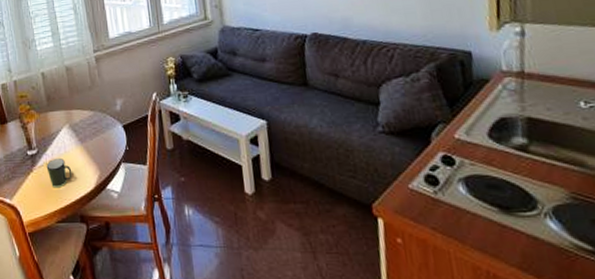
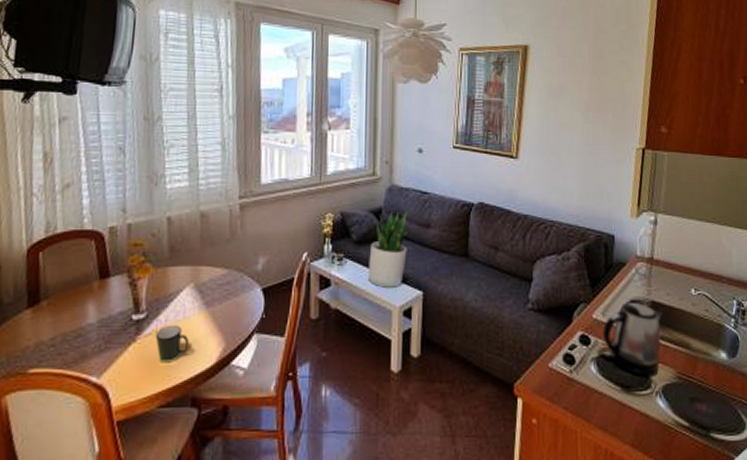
planter: none [211,48,247,119] -> present [369,210,410,288]
kettle: none [469,119,546,197] -> present [603,302,662,377]

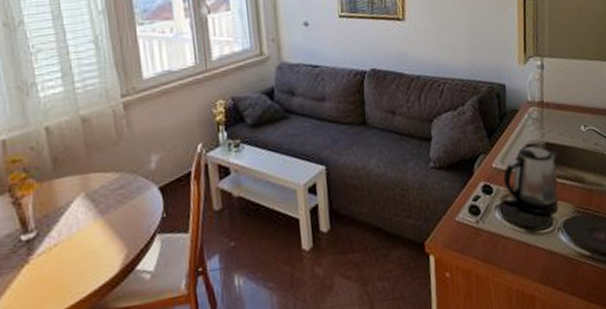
mug: present [155,324,190,363] -> none [49,238,88,281]
planter: present [369,210,410,288] -> none [266,87,305,169]

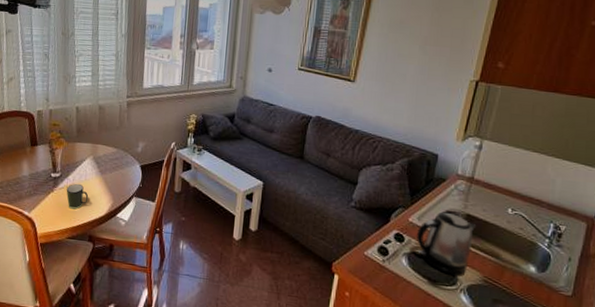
mug: none [49,238,88,281] -> present [66,183,89,210]

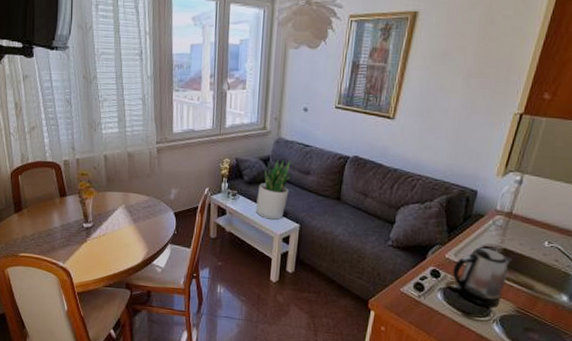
mug: present [66,183,89,210] -> none [99,232,123,259]
planter: none [220,117,257,177] -> present [256,159,293,220]

